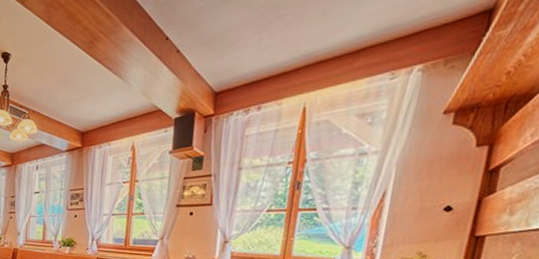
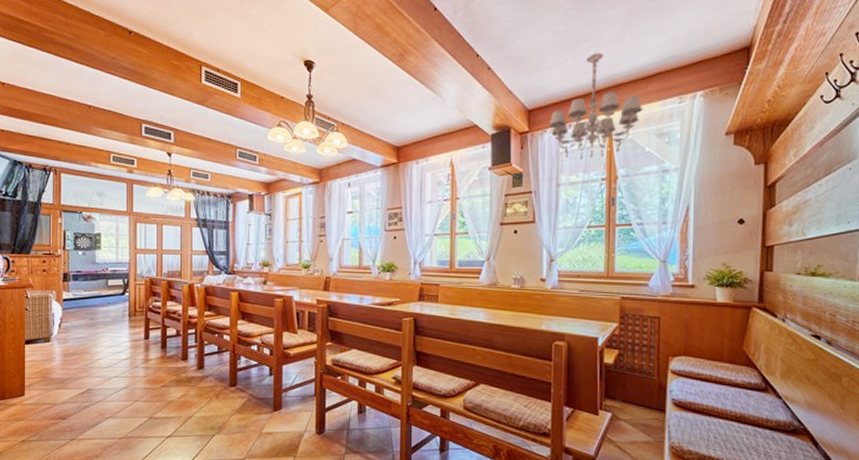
chandelier: none [236,28,346,144] -> present [548,53,643,161]

